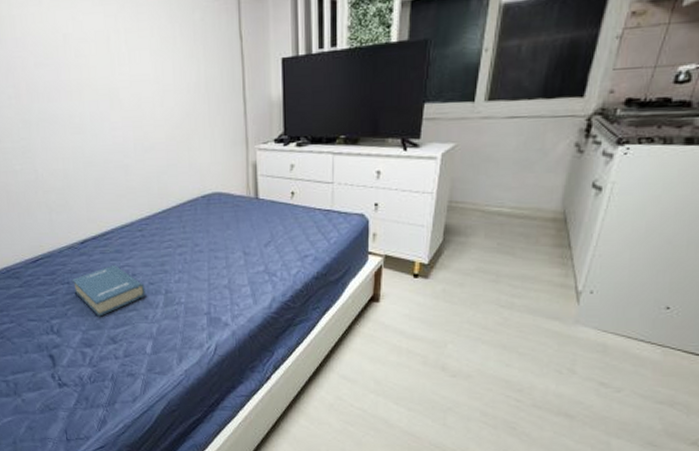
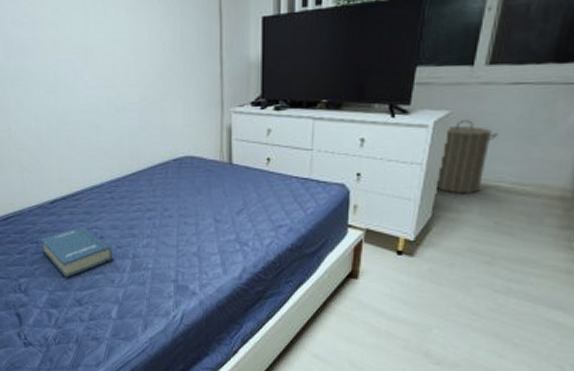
laundry hamper: none [445,151,498,220] -> present [435,120,498,194]

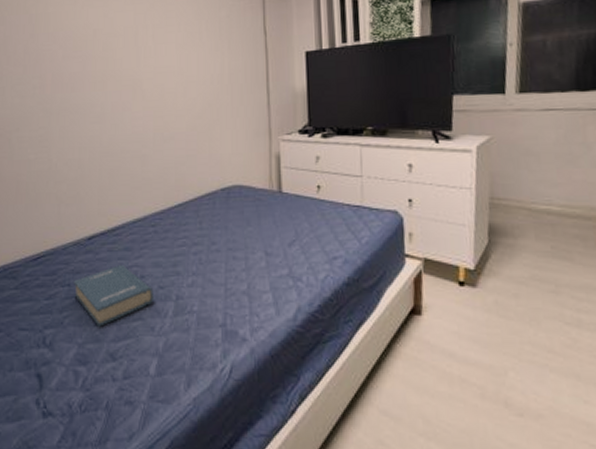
laundry hamper: present [435,120,498,194] -> none [487,144,539,219]

